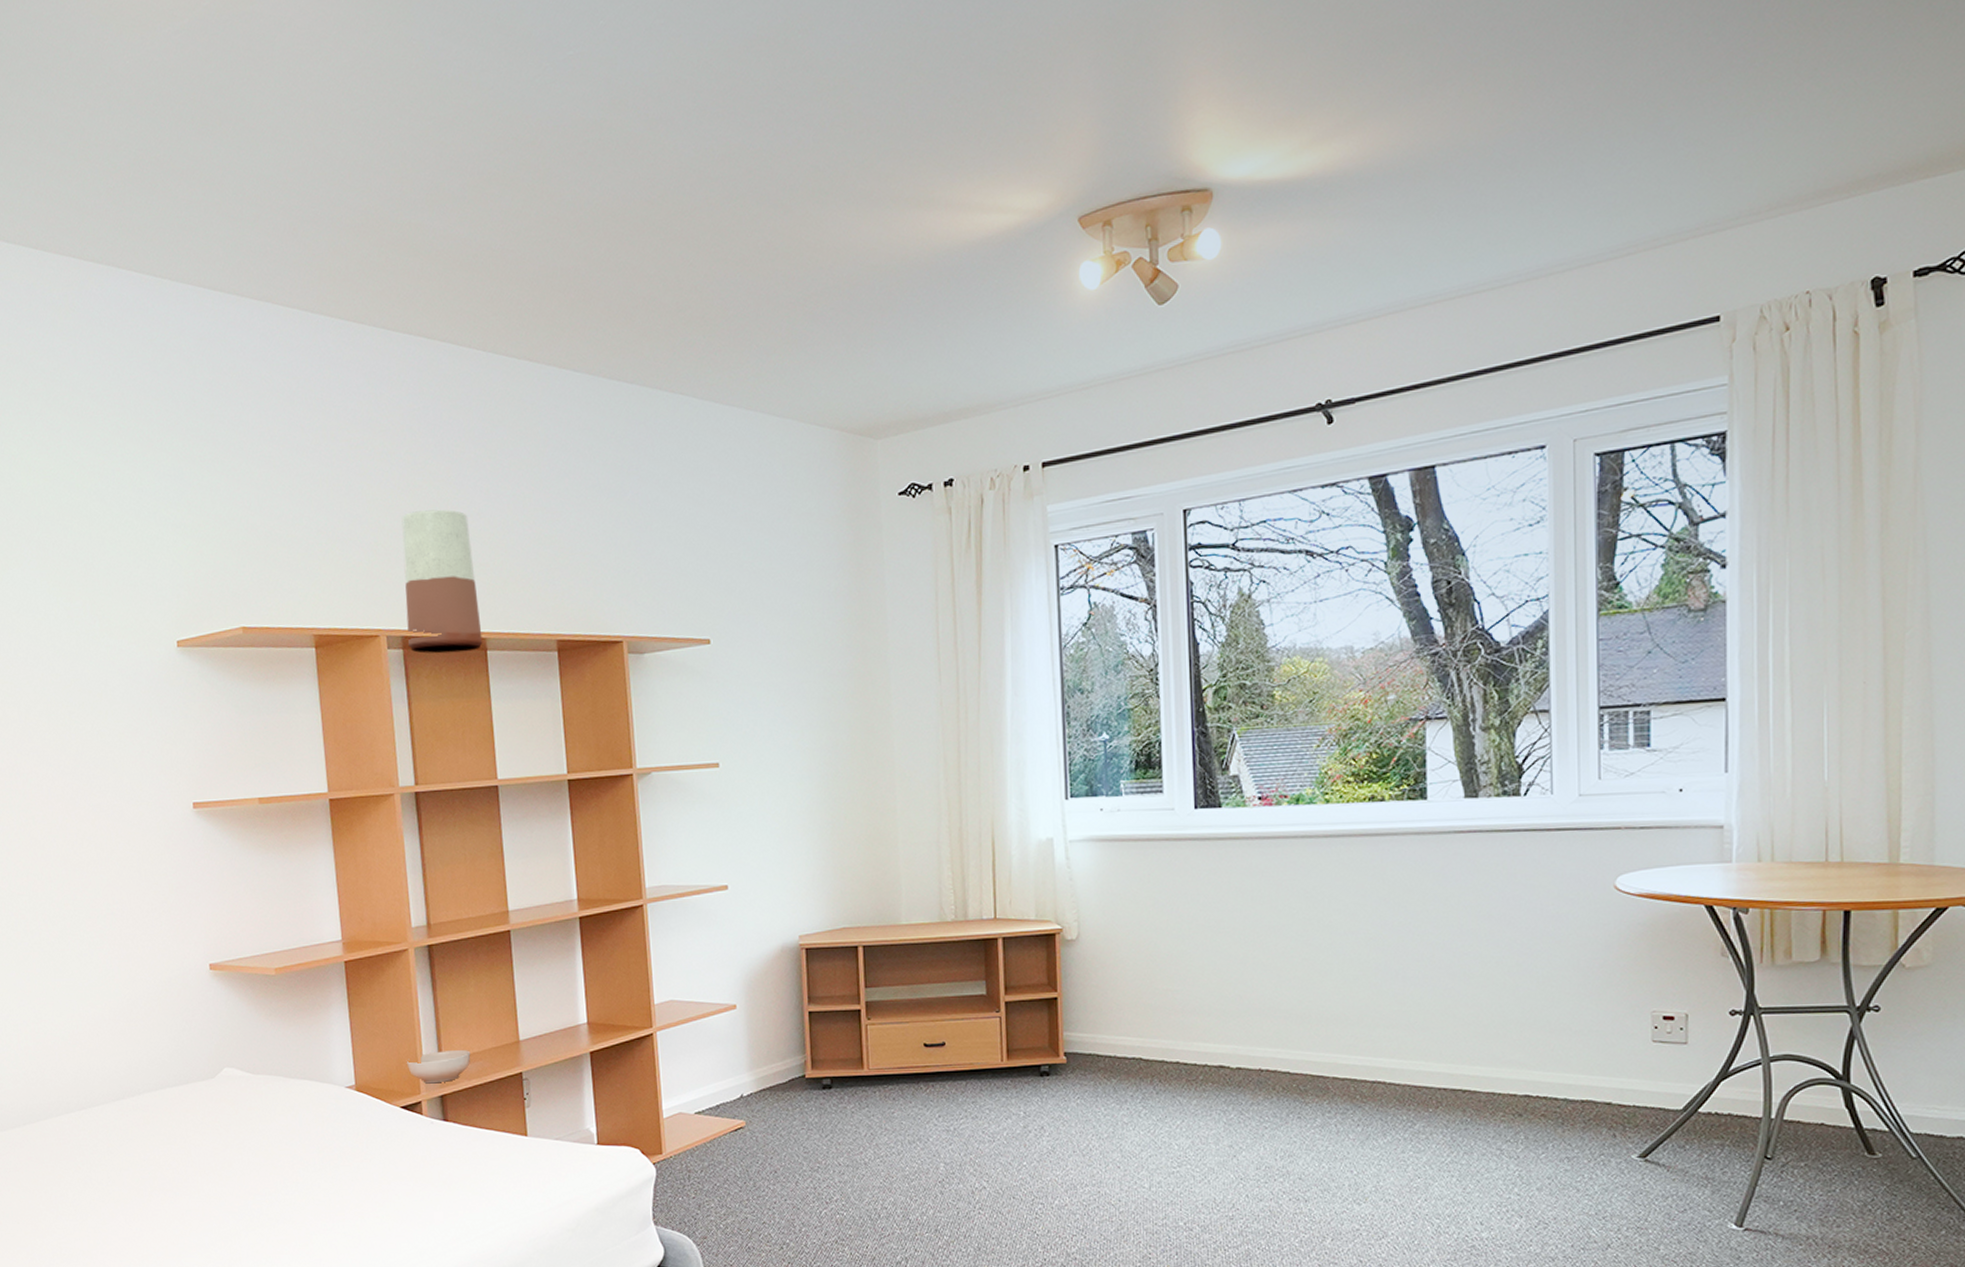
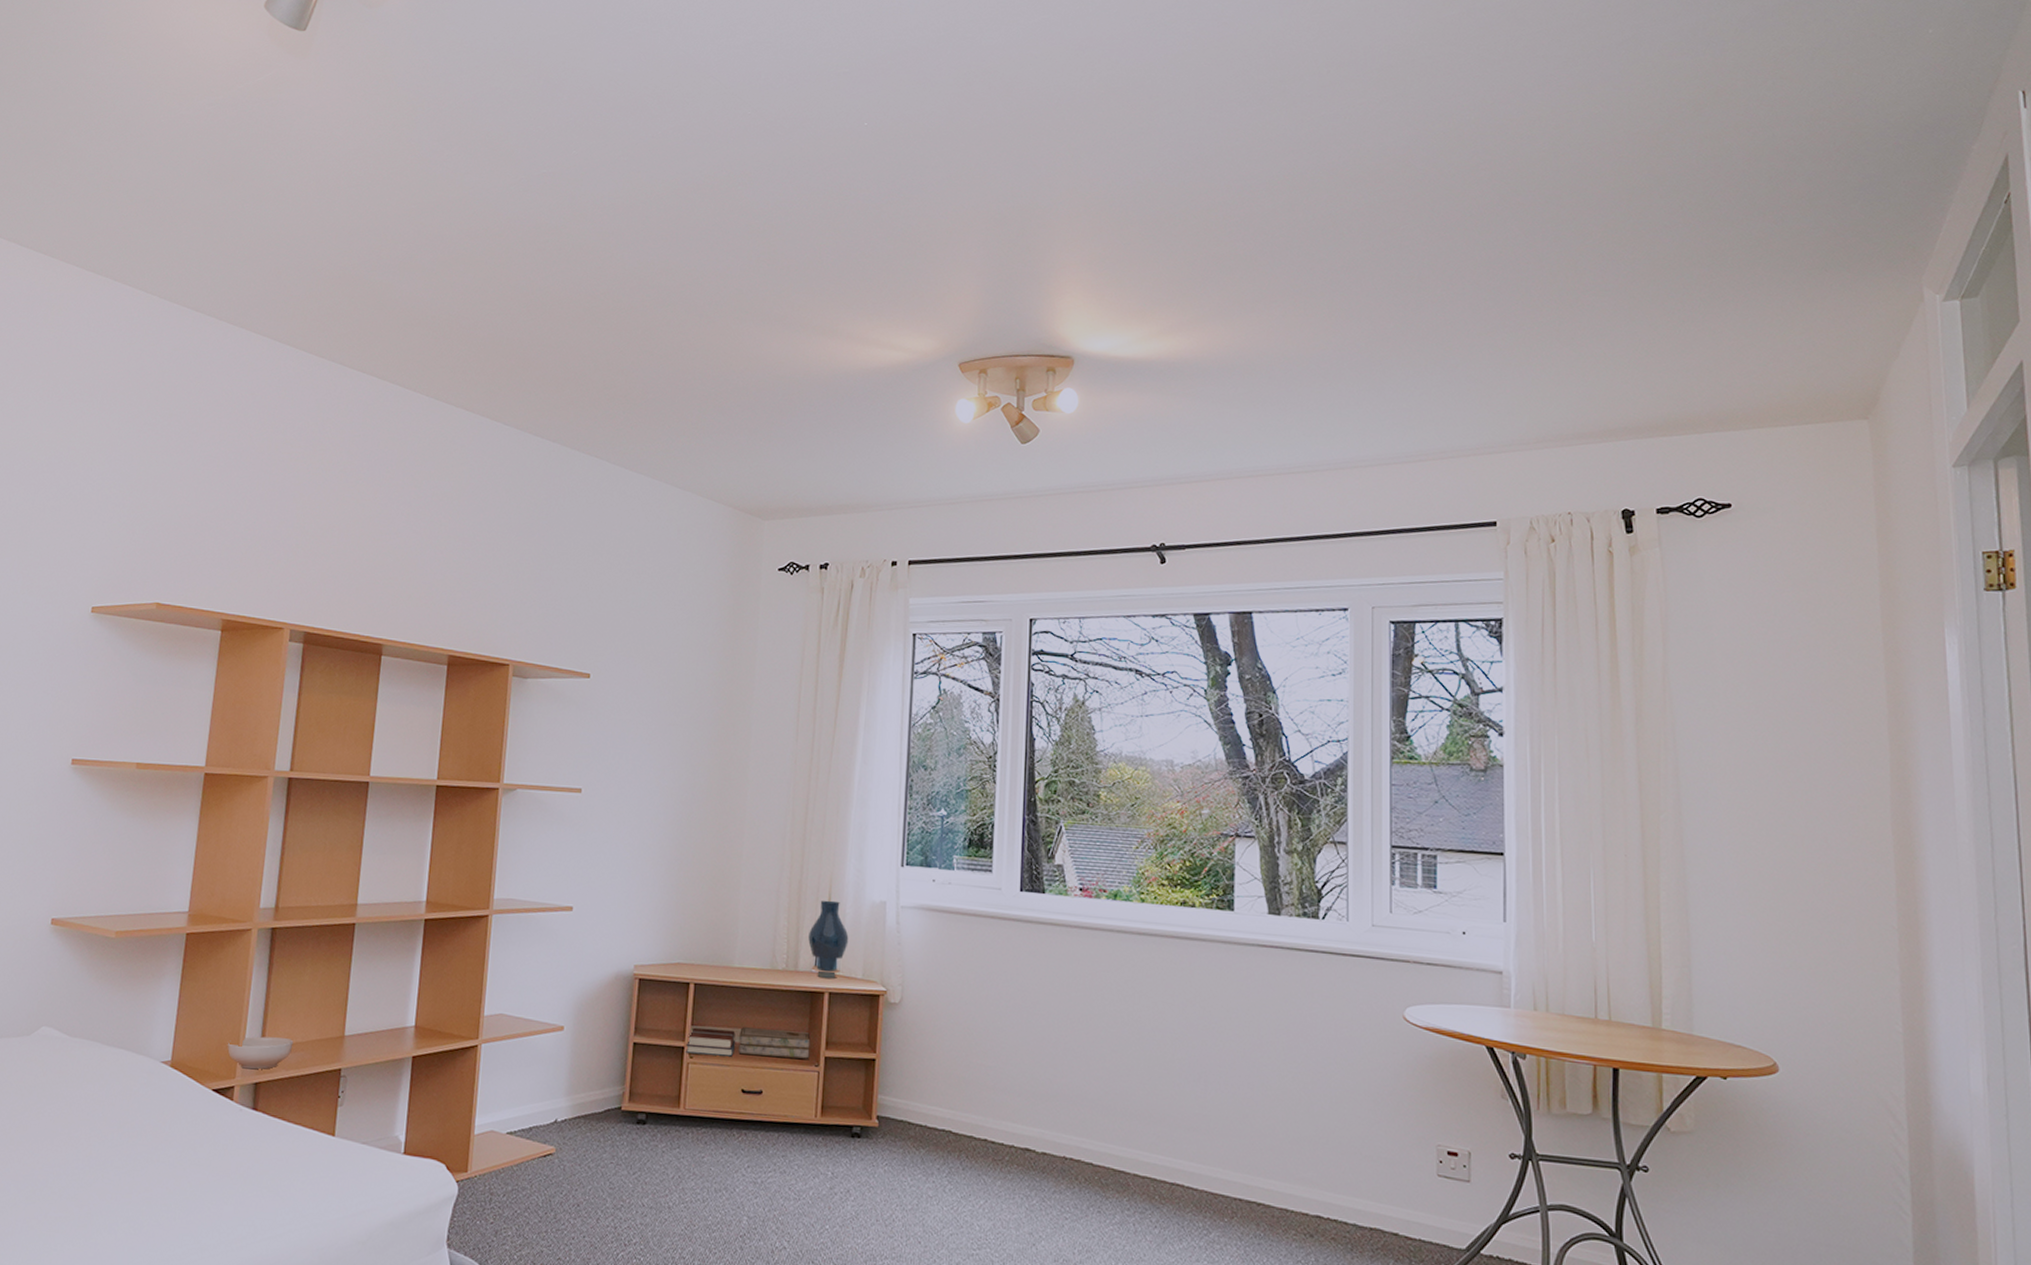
vase: present [401,509,483,654] -> none [309,523,386,654]
books: none [862,987,913,1015] -> present [686,1027,736,1057]
decorative box: none [914,980,989,1010] -> present [738,1027,811,1060]
vase: none [975,844,1018,924] -> present [808,900,849,978]

